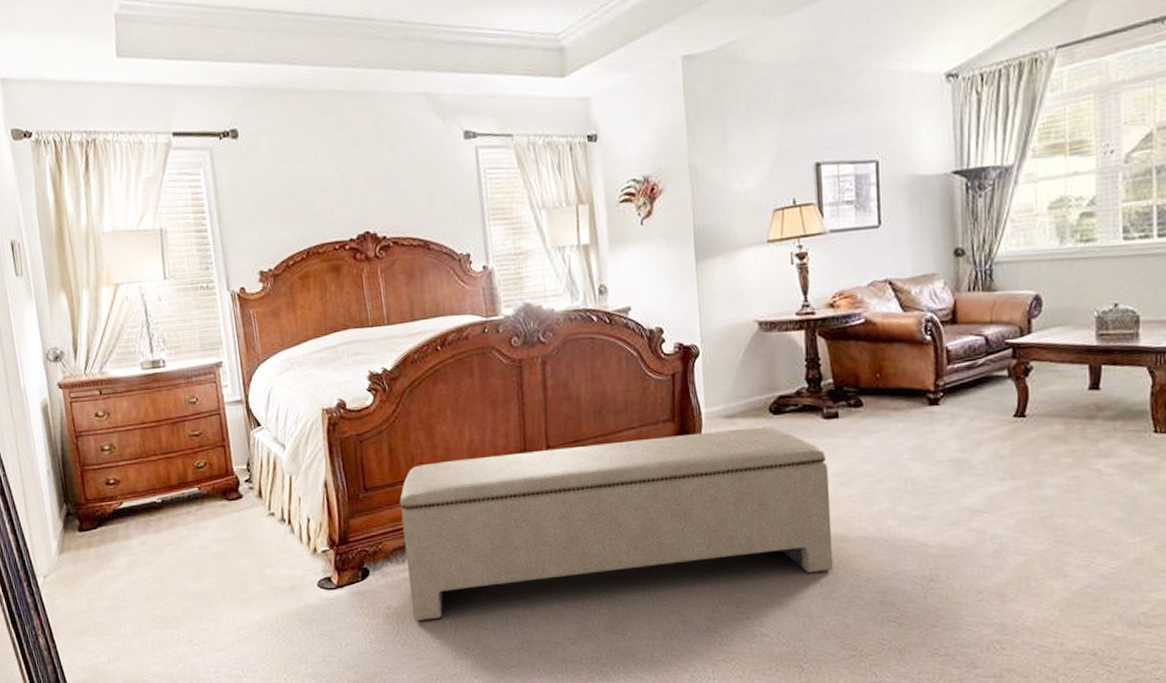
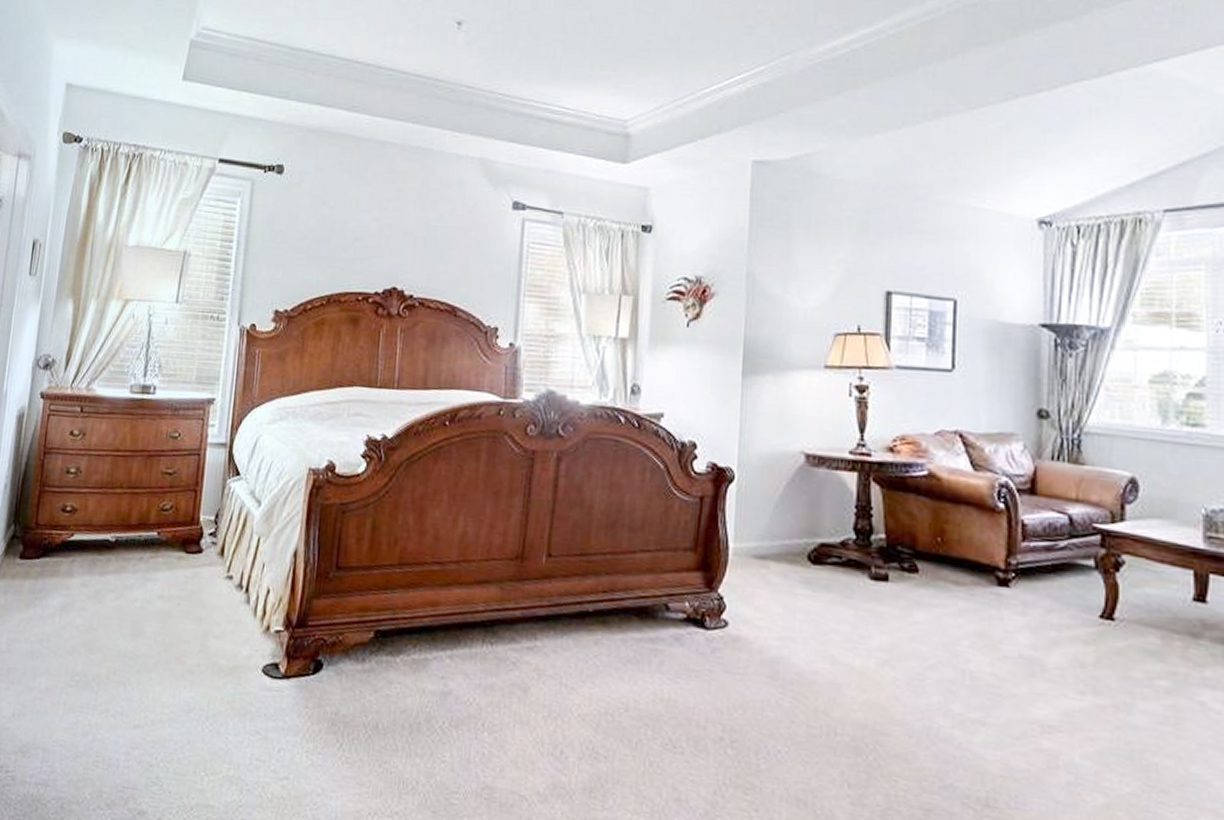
bench: present [399,426,833,621] -> none [362,550,871,769]

